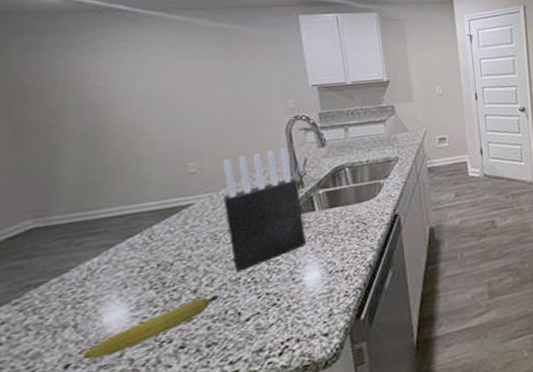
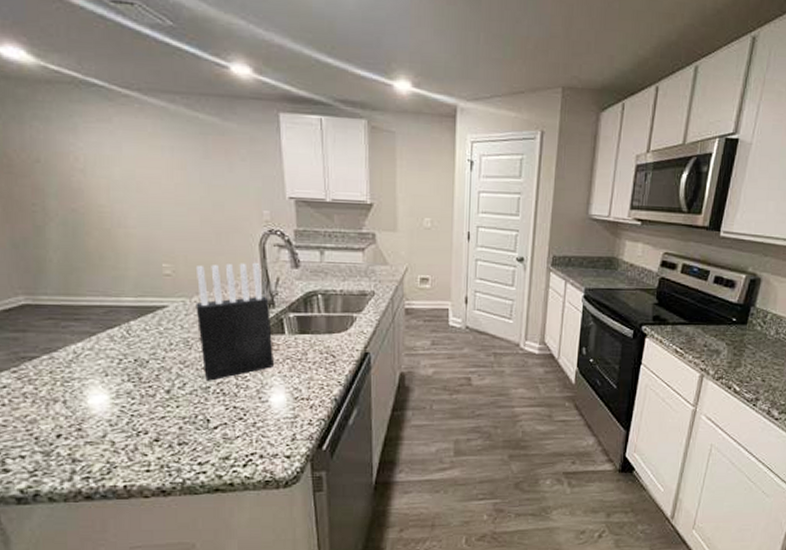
fruit: present [83,295,218,360] -> none [72,399,189,434]

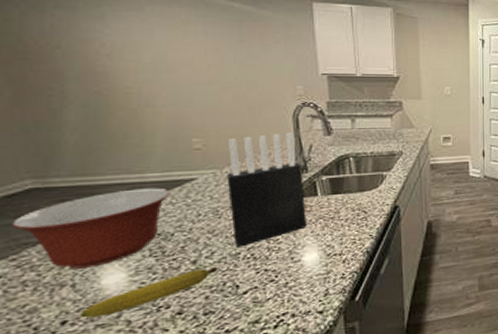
mixing bowl: none [11,312,144,386] -> present [12,188,171,269]
fruit: none [72,399,189,434] -> present [81,268,217,319]

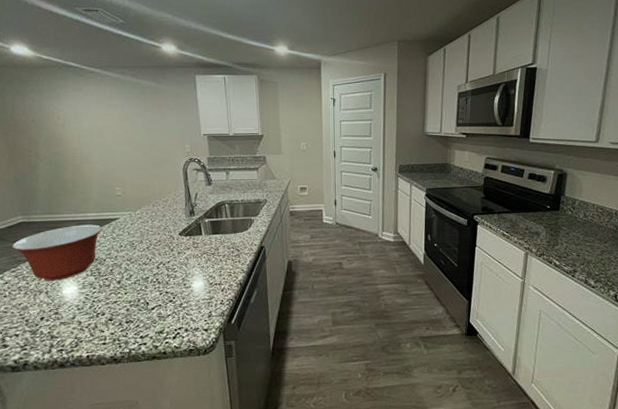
fruit: present [81,268,217,319] -> none [52,287,134,317]
knife block: present [227,132,308,248] -> none [138,183,195,273]

